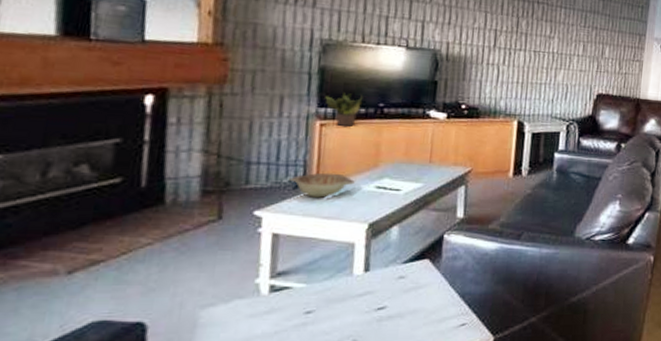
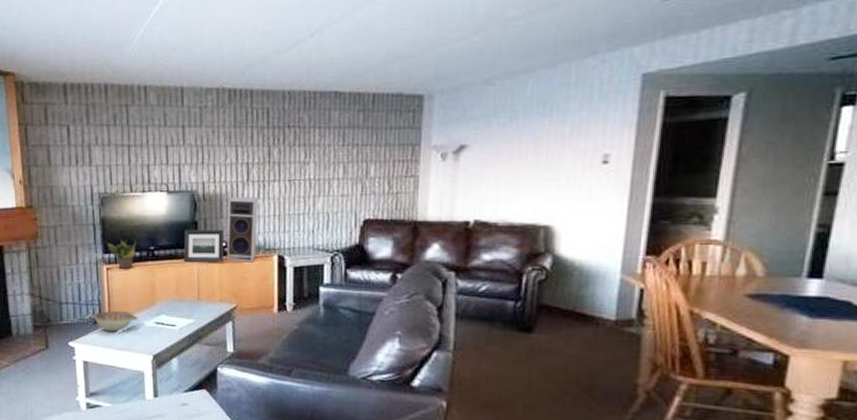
picture frame: none [418,88,465,125] -> present [184,230,223,262]
speaker: none [466,60,503,127] -> present [227,196,258,263]

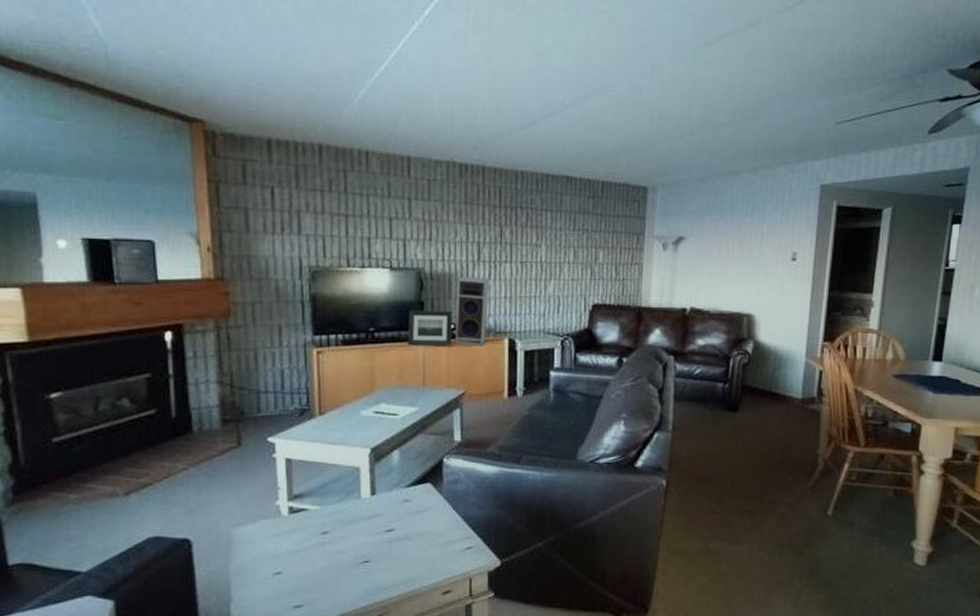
decorative bowl: present [90,310,138,333] -> none [295,399,354,425]
potted plant: present [107,238,137,270] -> none [319,318,354,354]

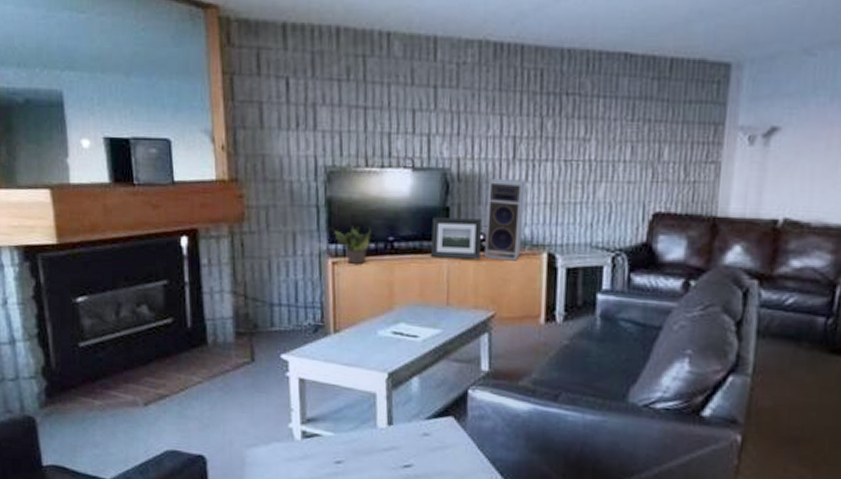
potted plant: none [319,318,354,354] -> present [334,225,372,265]

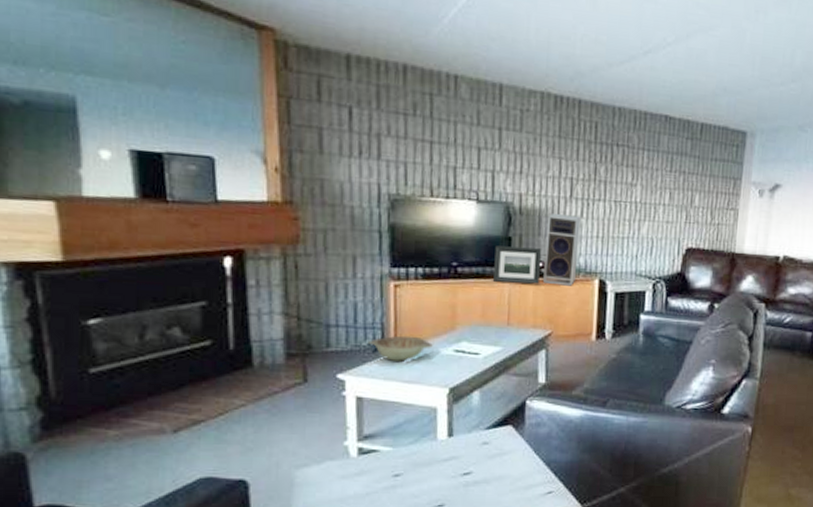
decorative bowl: none [309,315,371,344] -> present [368,335,433,363]
potted plant: present [334,225,372,265] -> none [397,250,436,288]

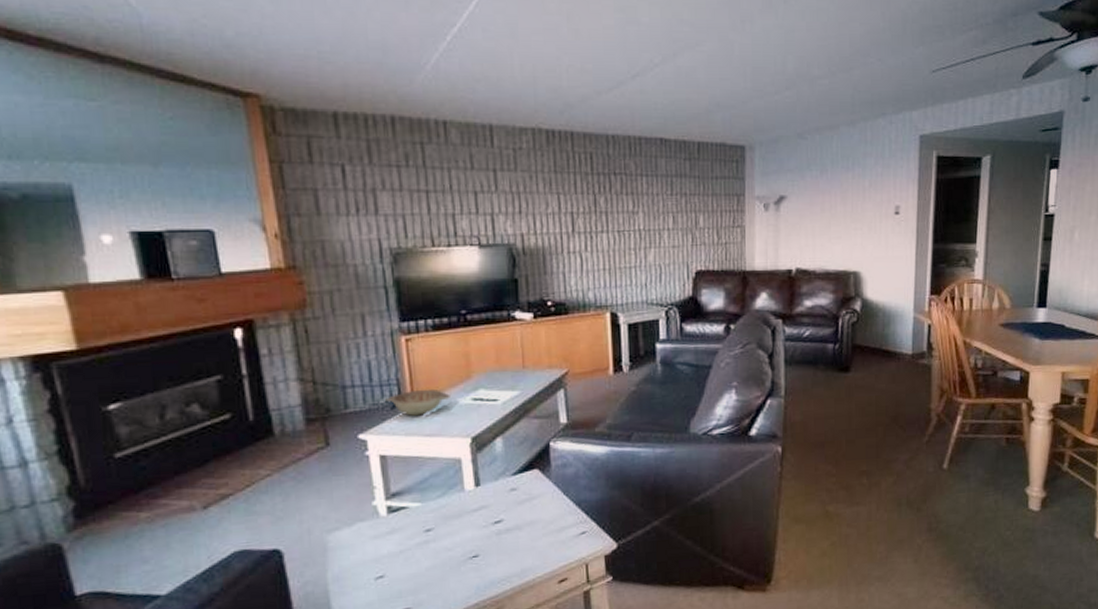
picture frame: present [493,245,541,284] -> none [502,287,550,325]
speaker: present [543,212,581,286] -> none [552,249,587,323]

